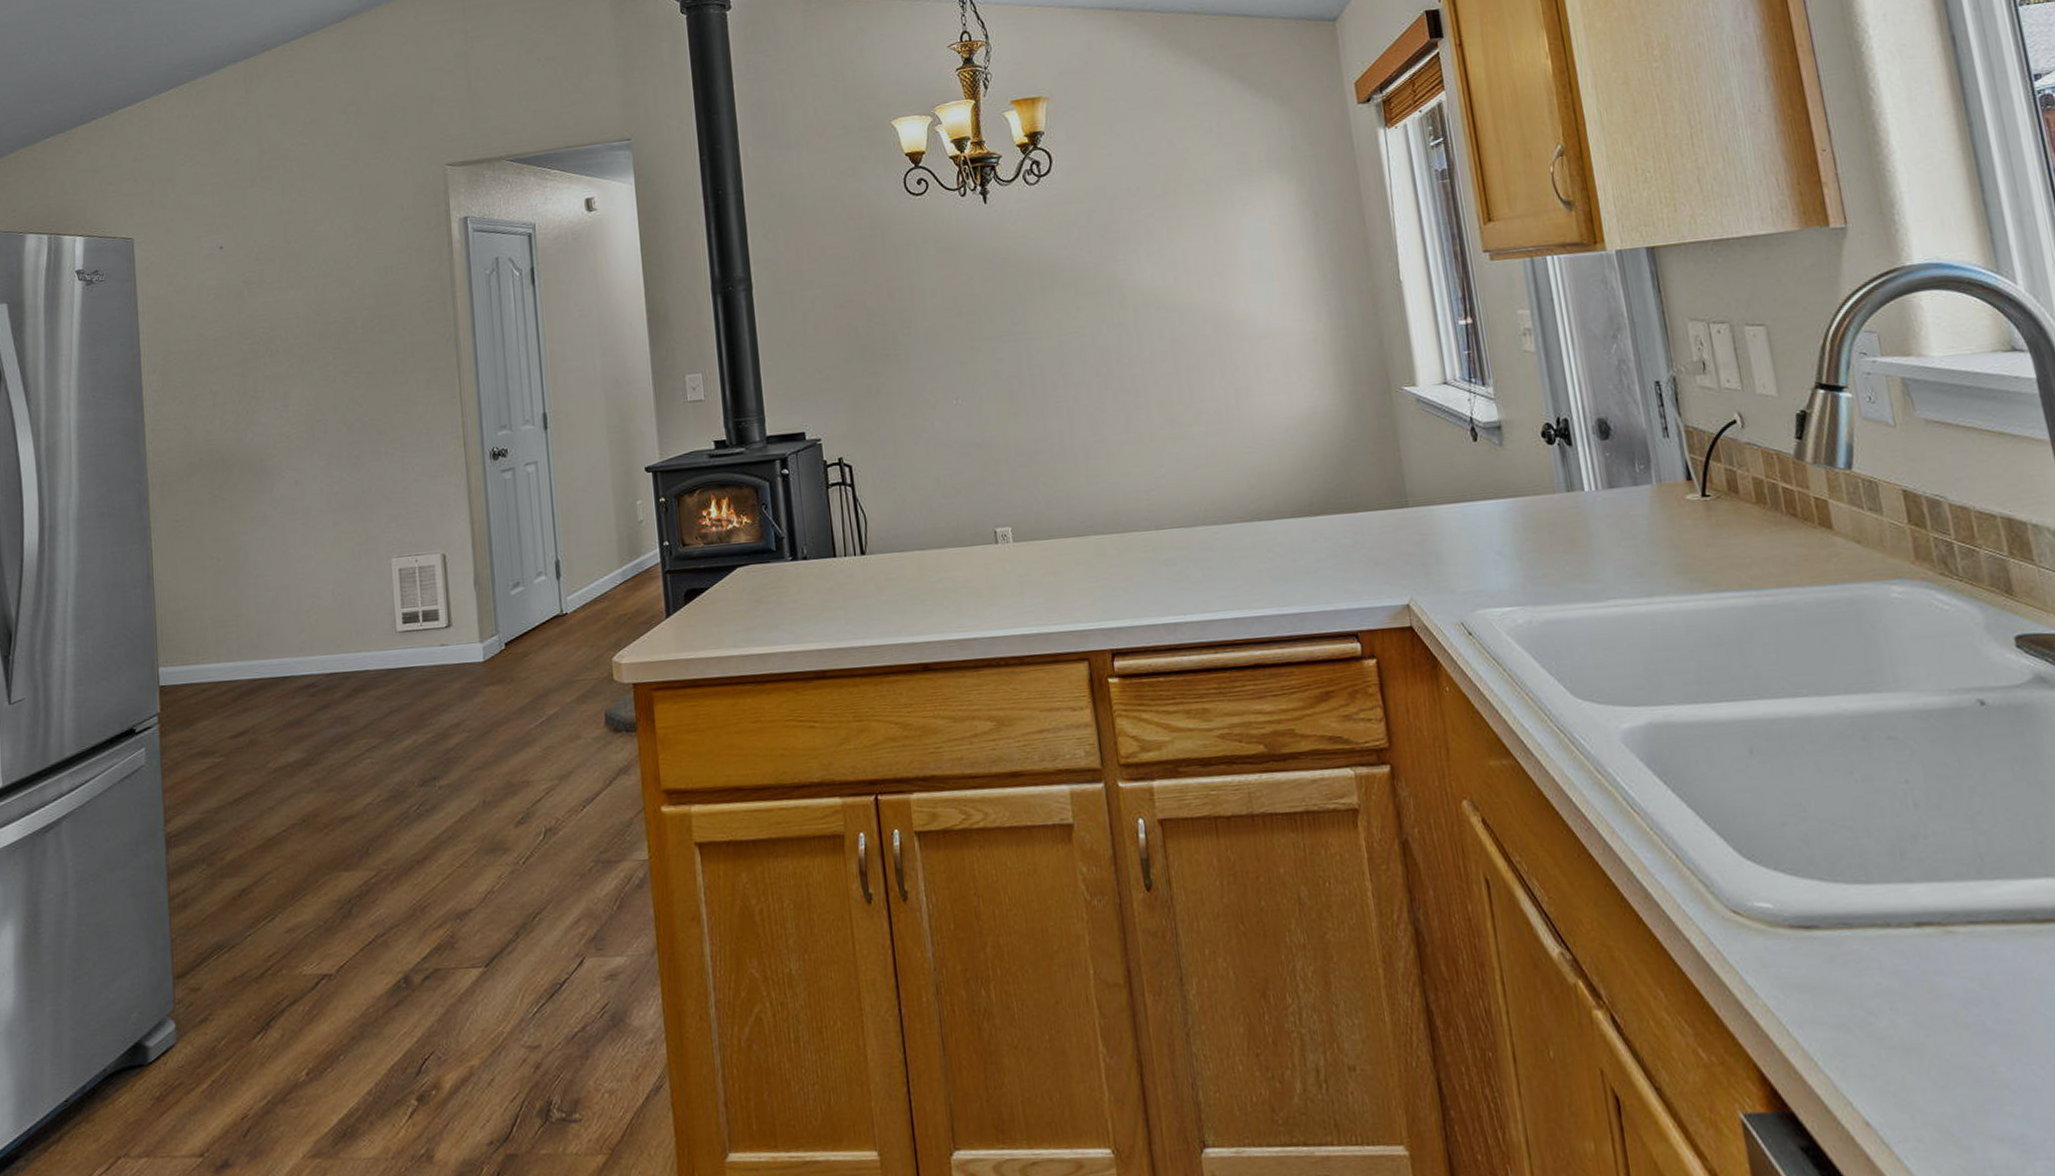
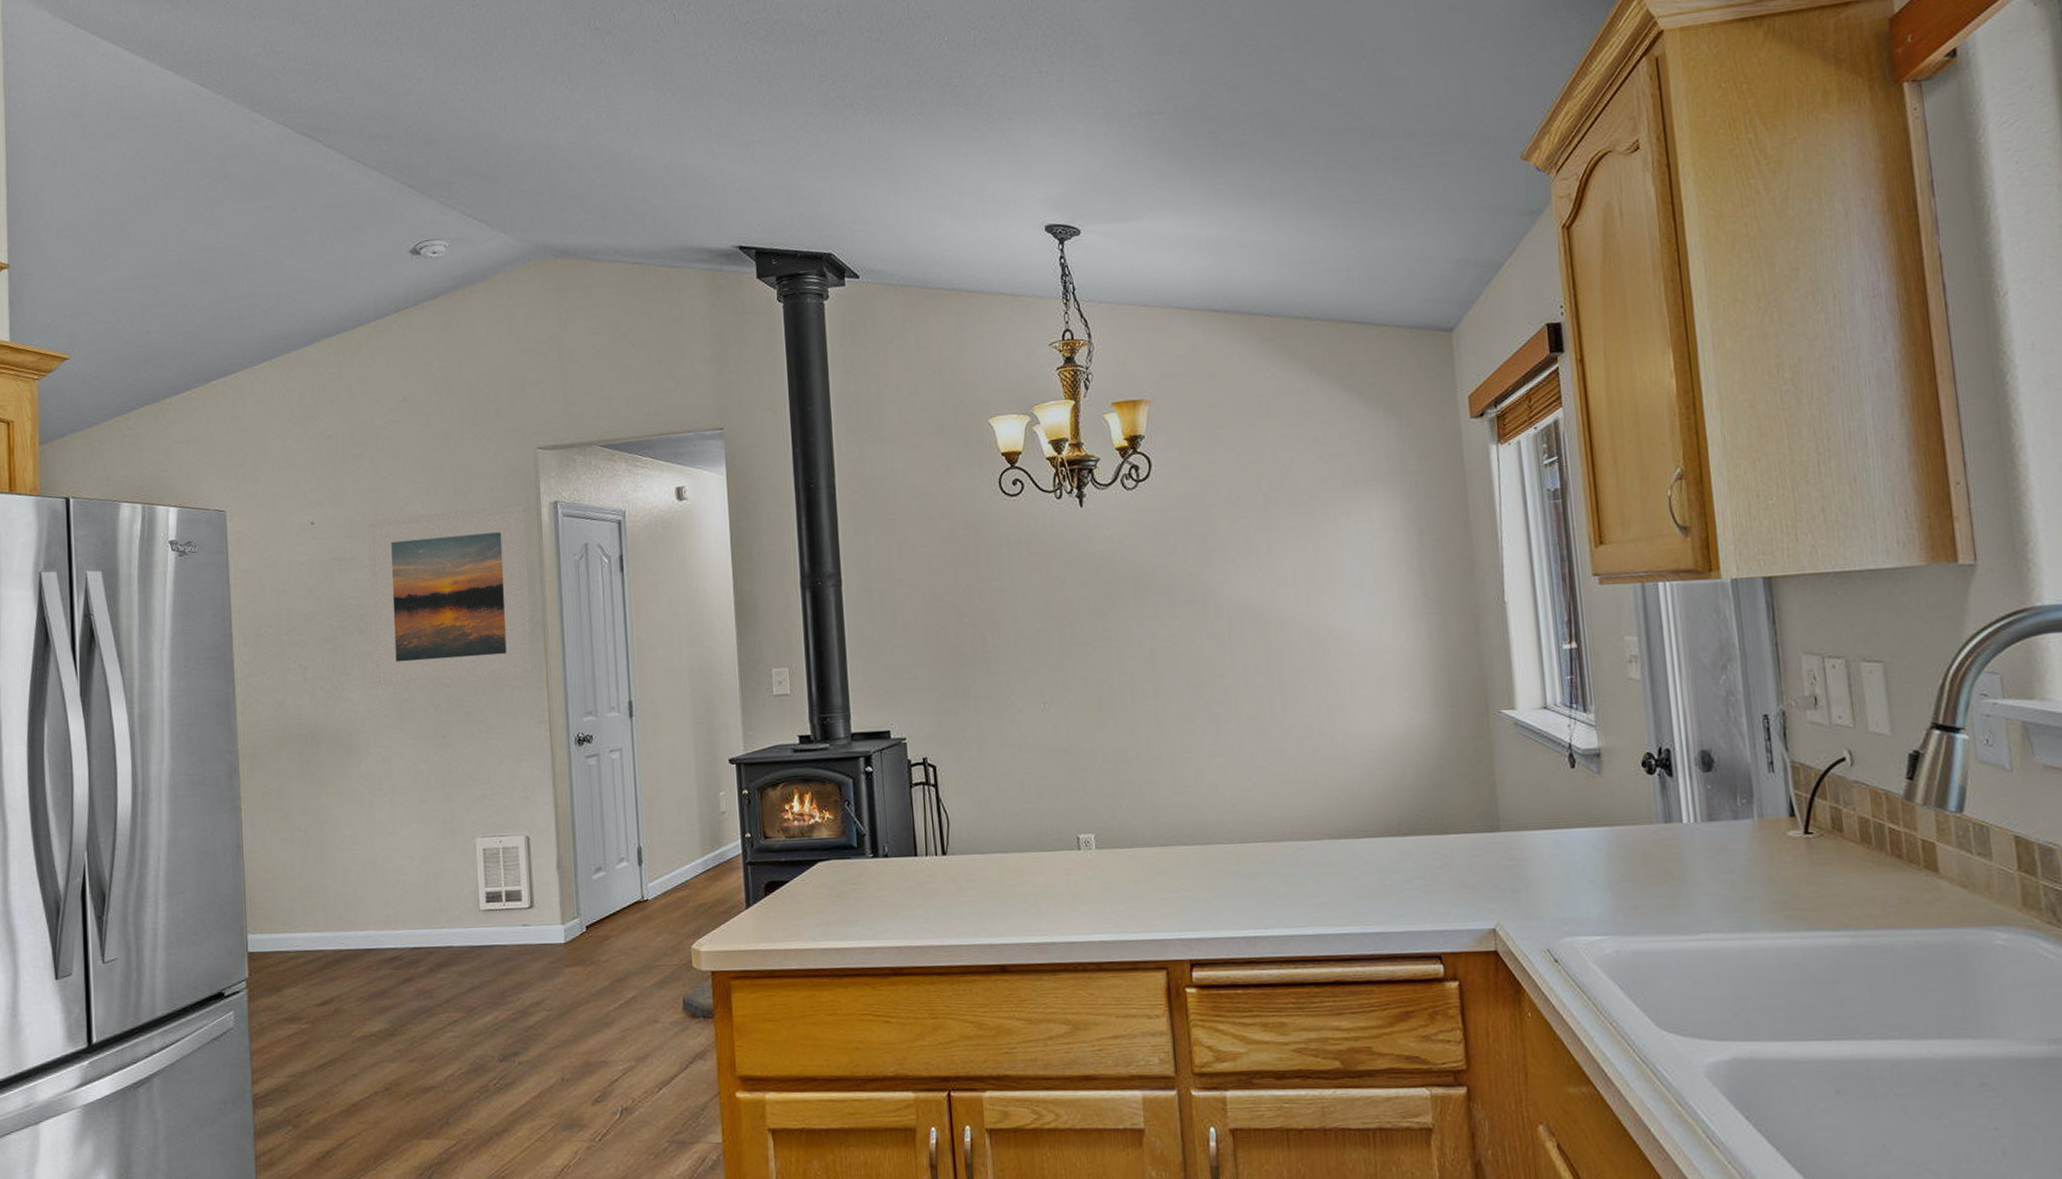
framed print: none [277,221,446,411] -> present [367,505,532,688]

